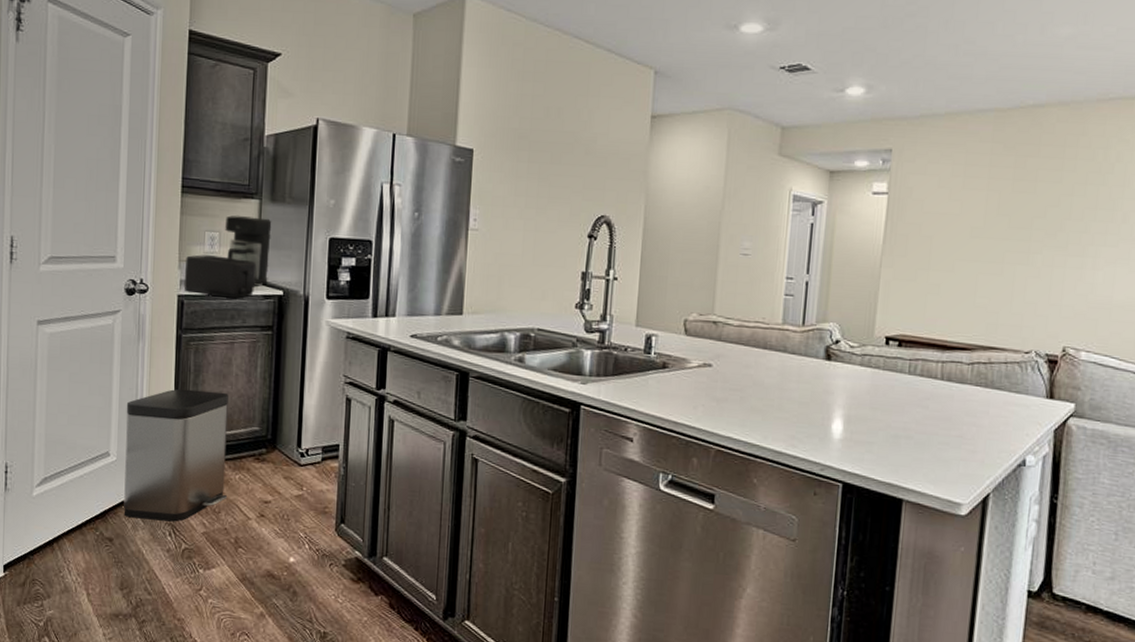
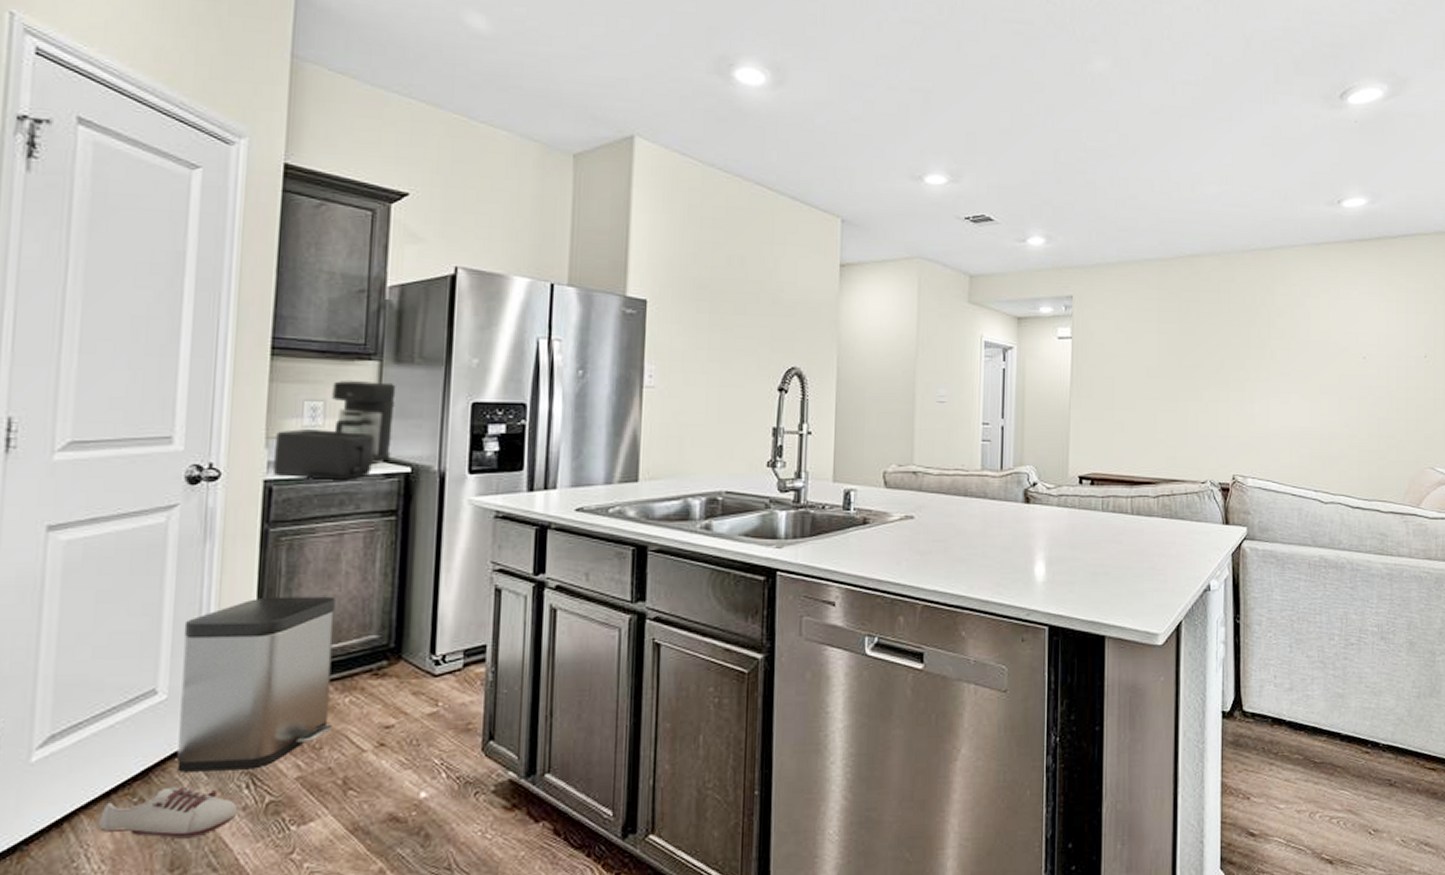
shoe: none [76,527,164,567] -> present [99,786,238,839]

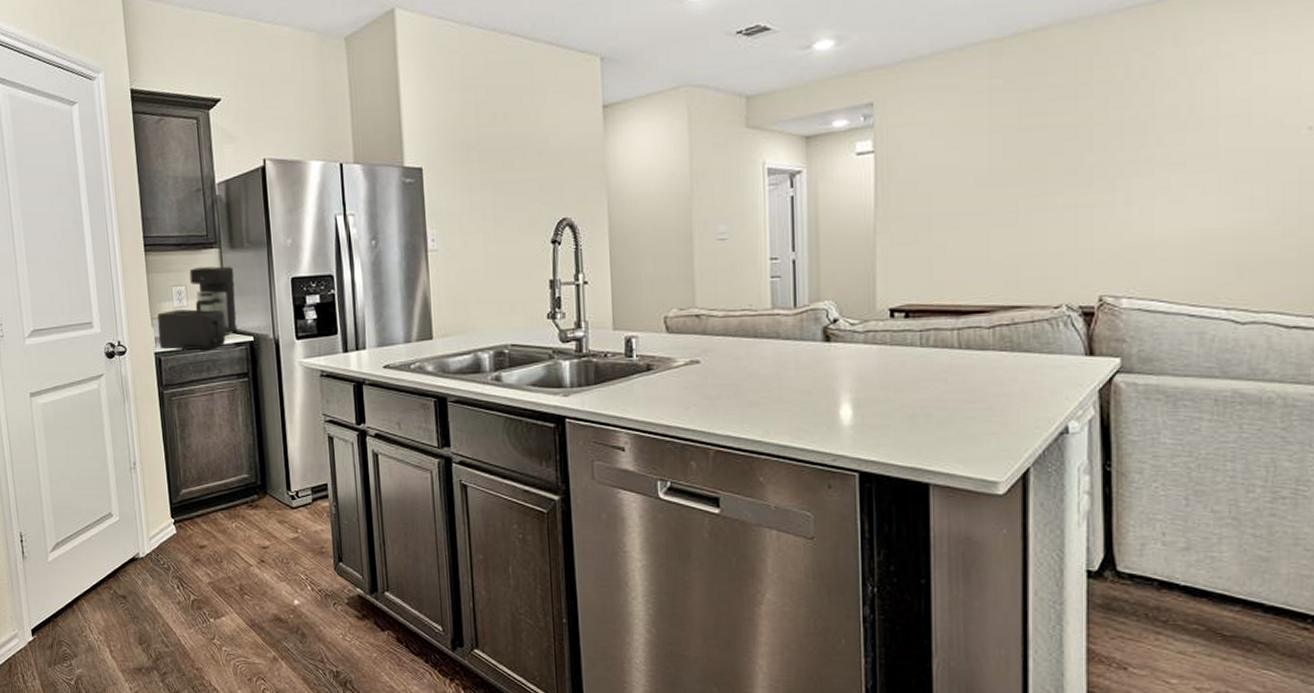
shoe: present [99,786,238,839] -> none [93,584,175,622]
pedal bin: present [177,596,335,772] -> none [121,443,228,575]

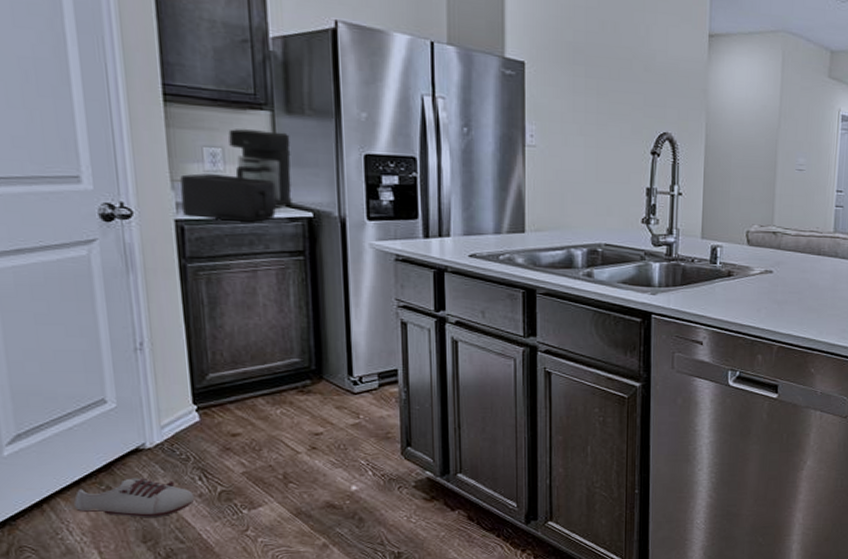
shoe: none [93,584,175,622] -> present [74,477,195,518]

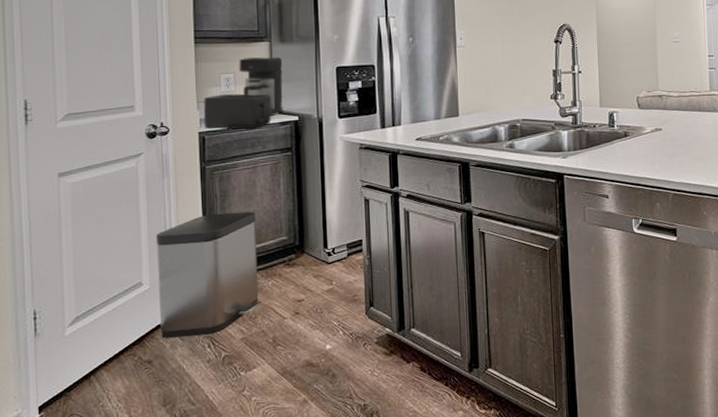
shoe: present [74,477,195,518] -> none [114,348,205,384]
pedal bin: none [121,323,269,467] -> present [156,211,263,338]

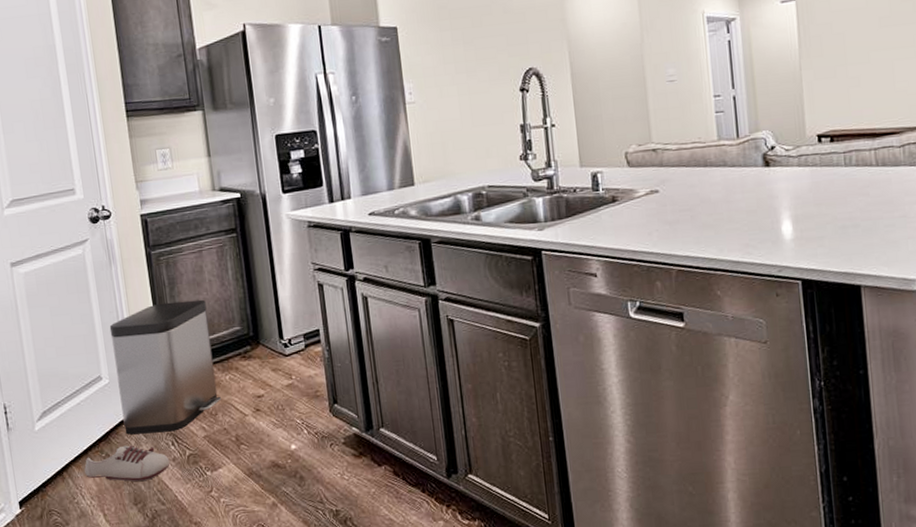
shoe: none [114,348,205,384] -> present [84,445,170,482]
toaster: present [203,94,272,129] -> none [142,170,213,211]
coffee maker: present [239,57,282,116] -> none [173,128,223,193]

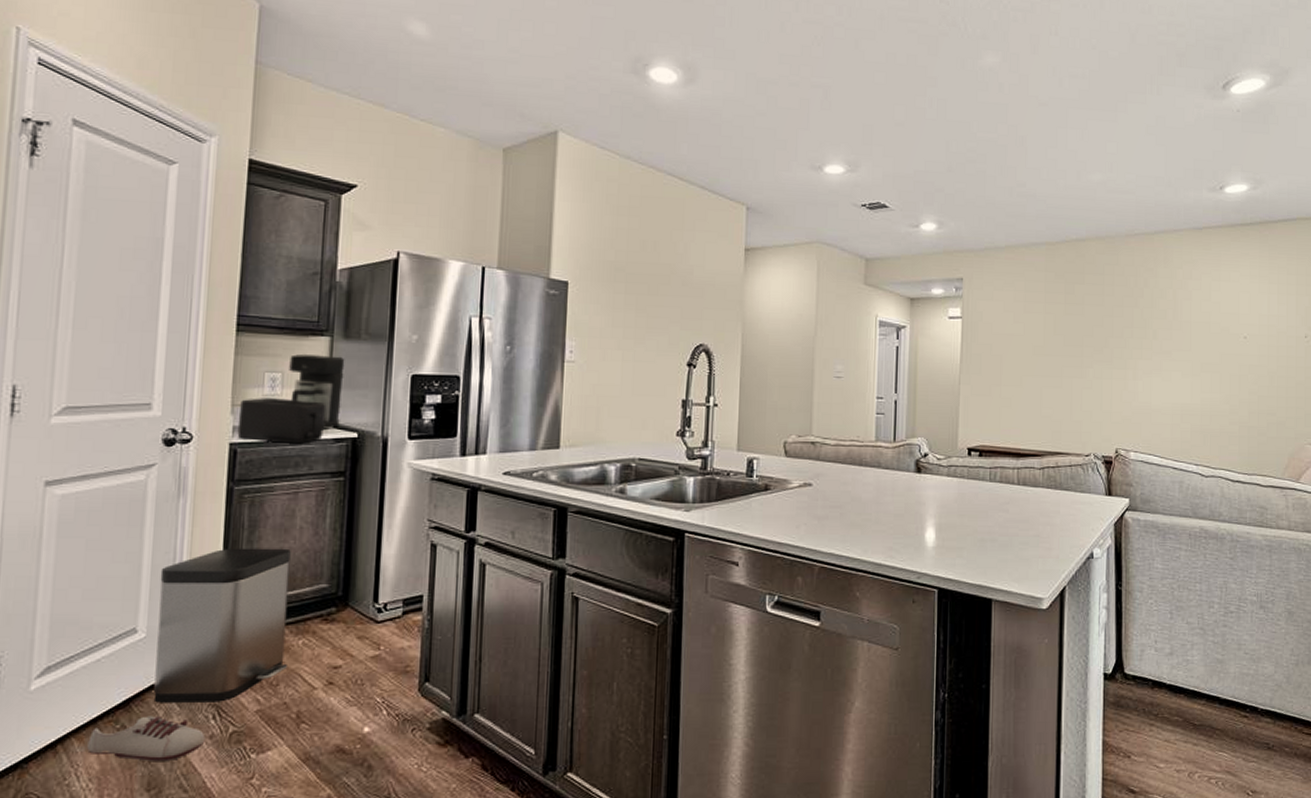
toaster: none [142,170,213,211] -> present [237,398,327,444]
coffee maker: none [173,128,223,193] -> present [289,354,343,429]

